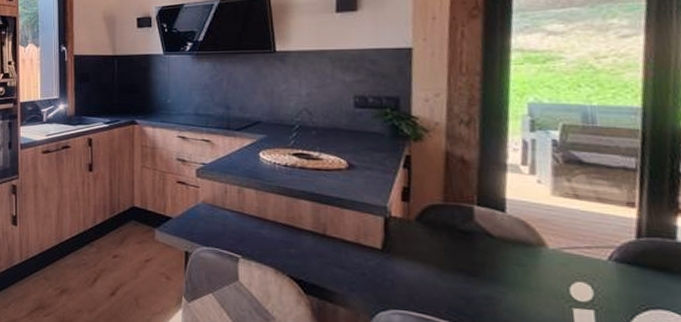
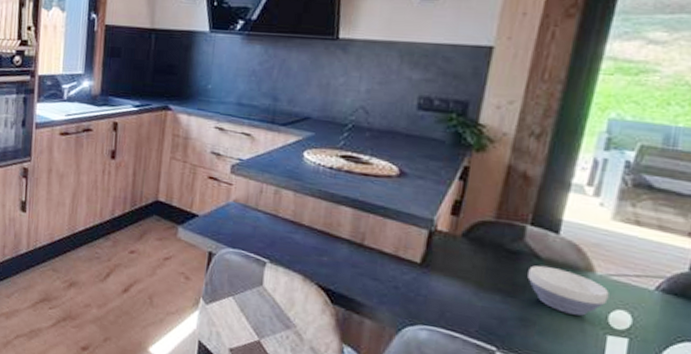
bowl: none [484,243,566,290] -> present [527,265,609,316]

